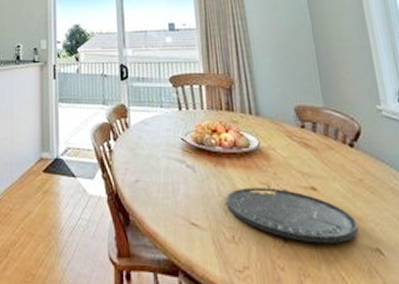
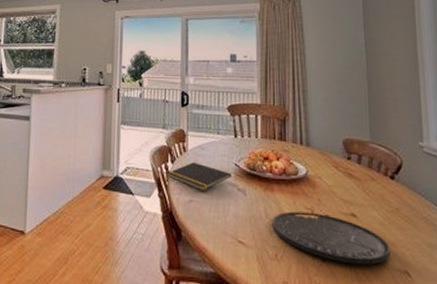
notepad: none [110,139,179,170] -> present [167,162,232,191]

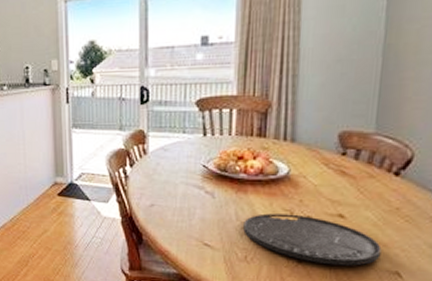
notepad: present [167,162,232,191] -> none [125,165,199,195]

